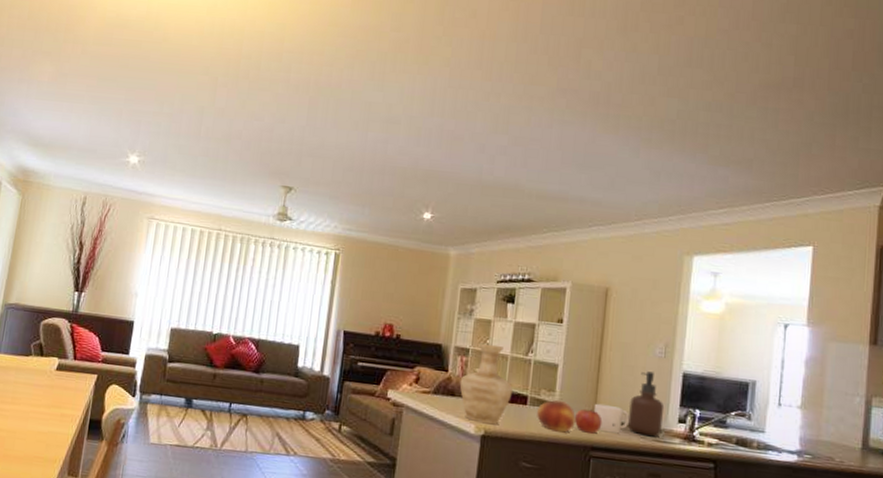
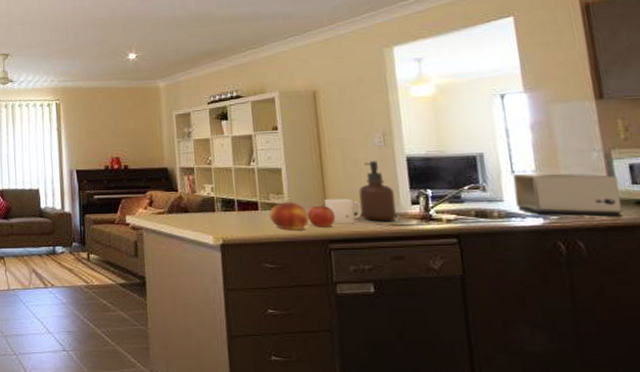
vase: present [459,343,513,425] -> none [190,160,242,234]
toaster: none [776,407,872,465] -> present [512,173,622,217]

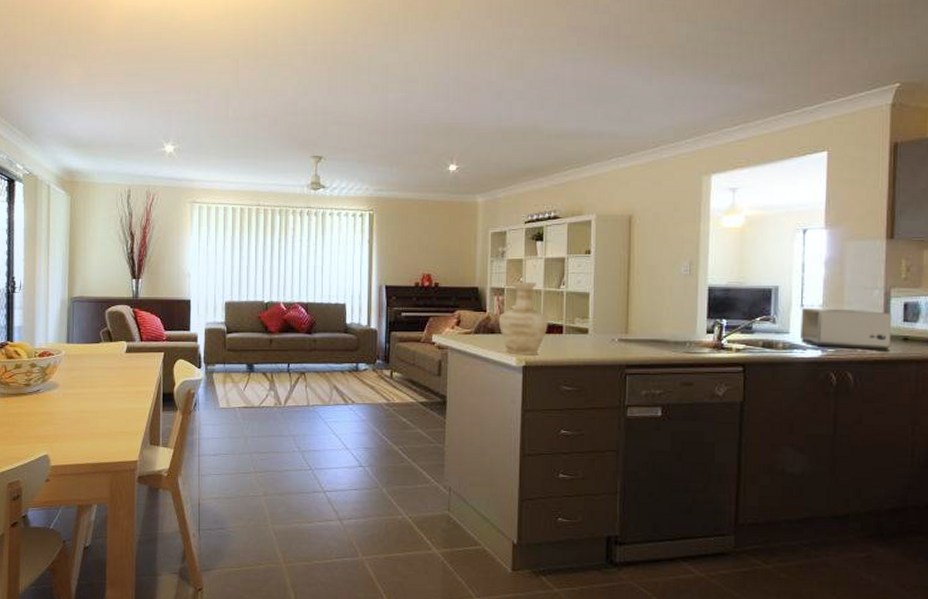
vase: none [190,160,242,234] -> present [498,281,548,355]
fruit: present [269,201,309,231] -> none [573,325,609,355]
fruit: present [307,204,336,227] -> none [609,329,635,353]
mug: present [323,198,363,224] -> none [626,324,661,350]
soap dispenser: present [358,161,397,222] -> none [658,289,693,349]

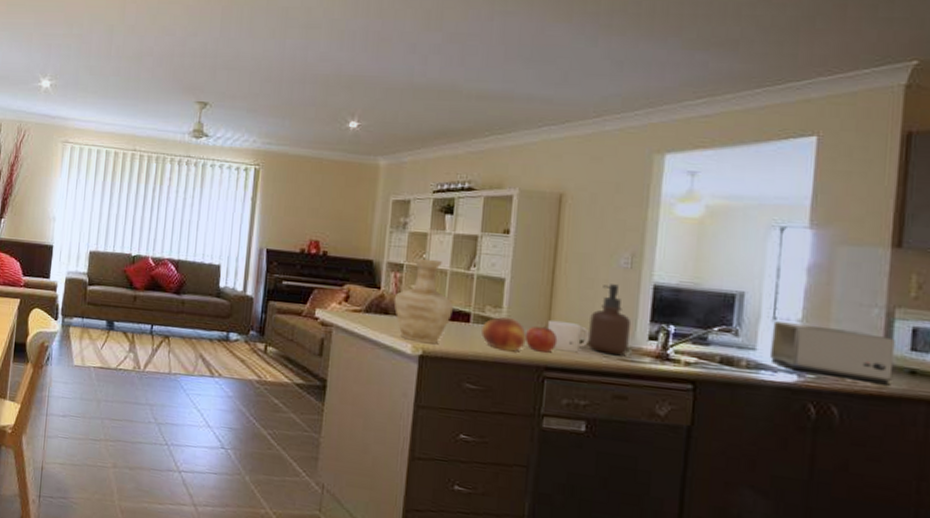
fruit: none [573,325,609,355] -> present [481,316,526,352]
fruit: none [609,329,635,353] -> present [525,325,558,353]
mug: none [626,324,661,350] -> present [547,319,591,353]
soap dispenser: none [658,289,693,349] -> present [588,284,632,356]

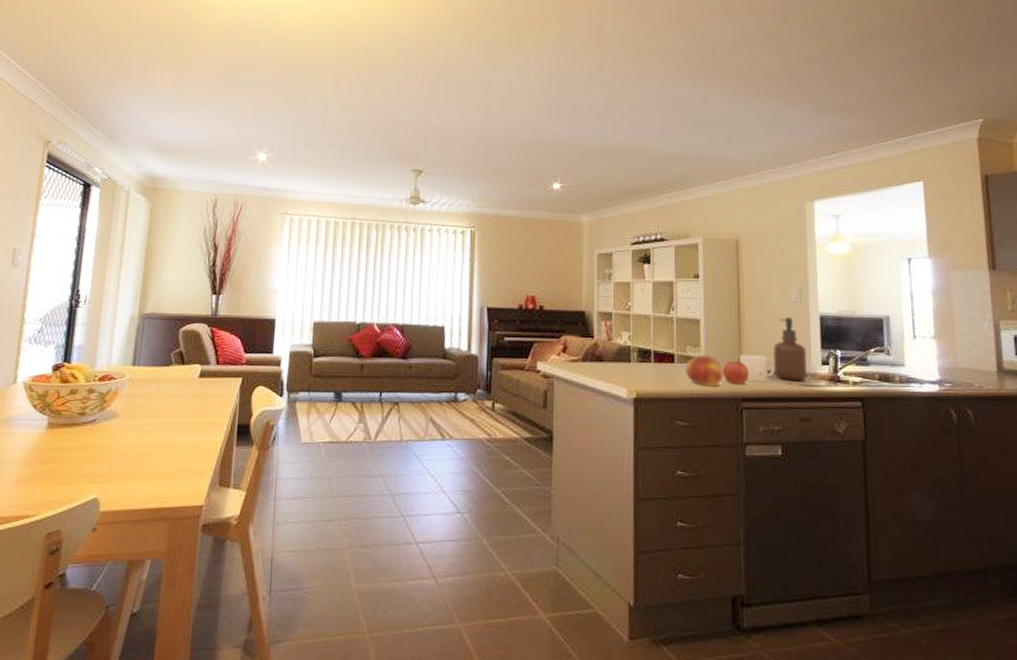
vase: present [393,257,453,345] -> none [606,306,659,386]
toaster: present [770,321,895,385] -> none [914,339,1006,387]

